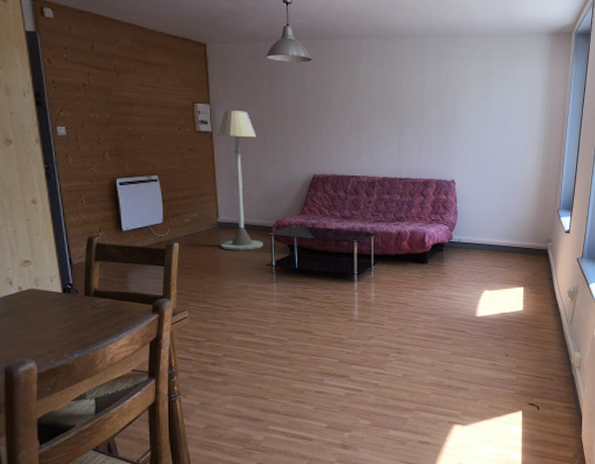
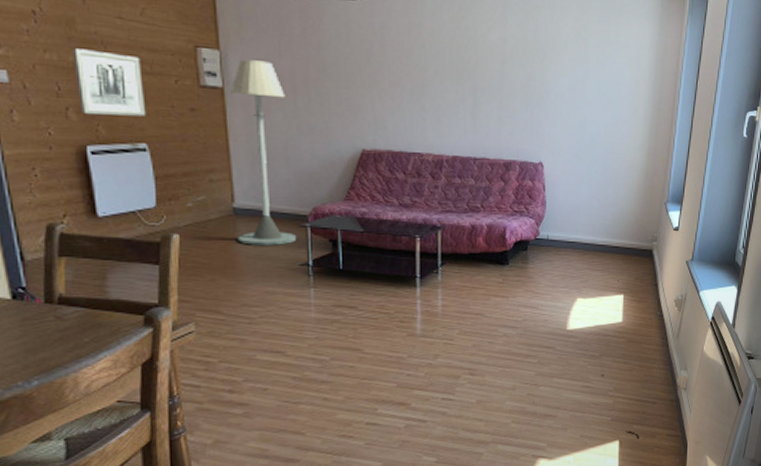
wall art: none [109,109,158,156] -> present [72,48,147,117]

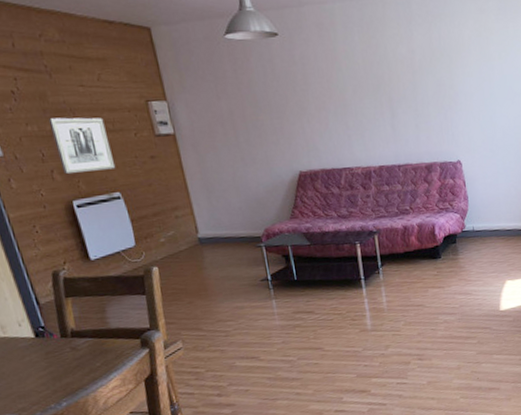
floor lamp: present [230,59,296,246] -> none [180,105,254,269]

